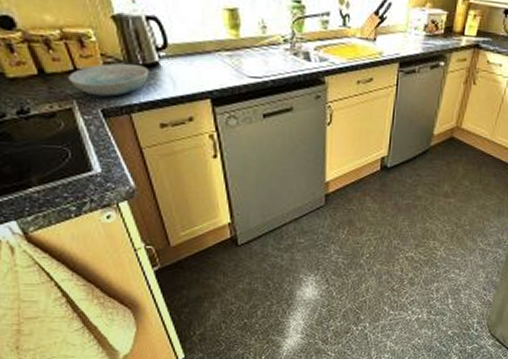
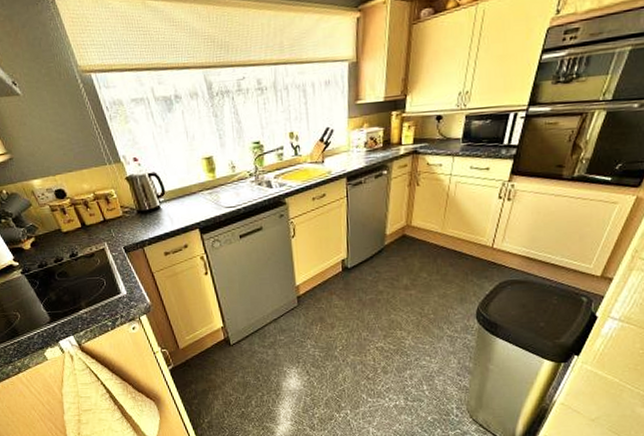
dish: present [69,63,149,97] -> none [101,210,154,237]

